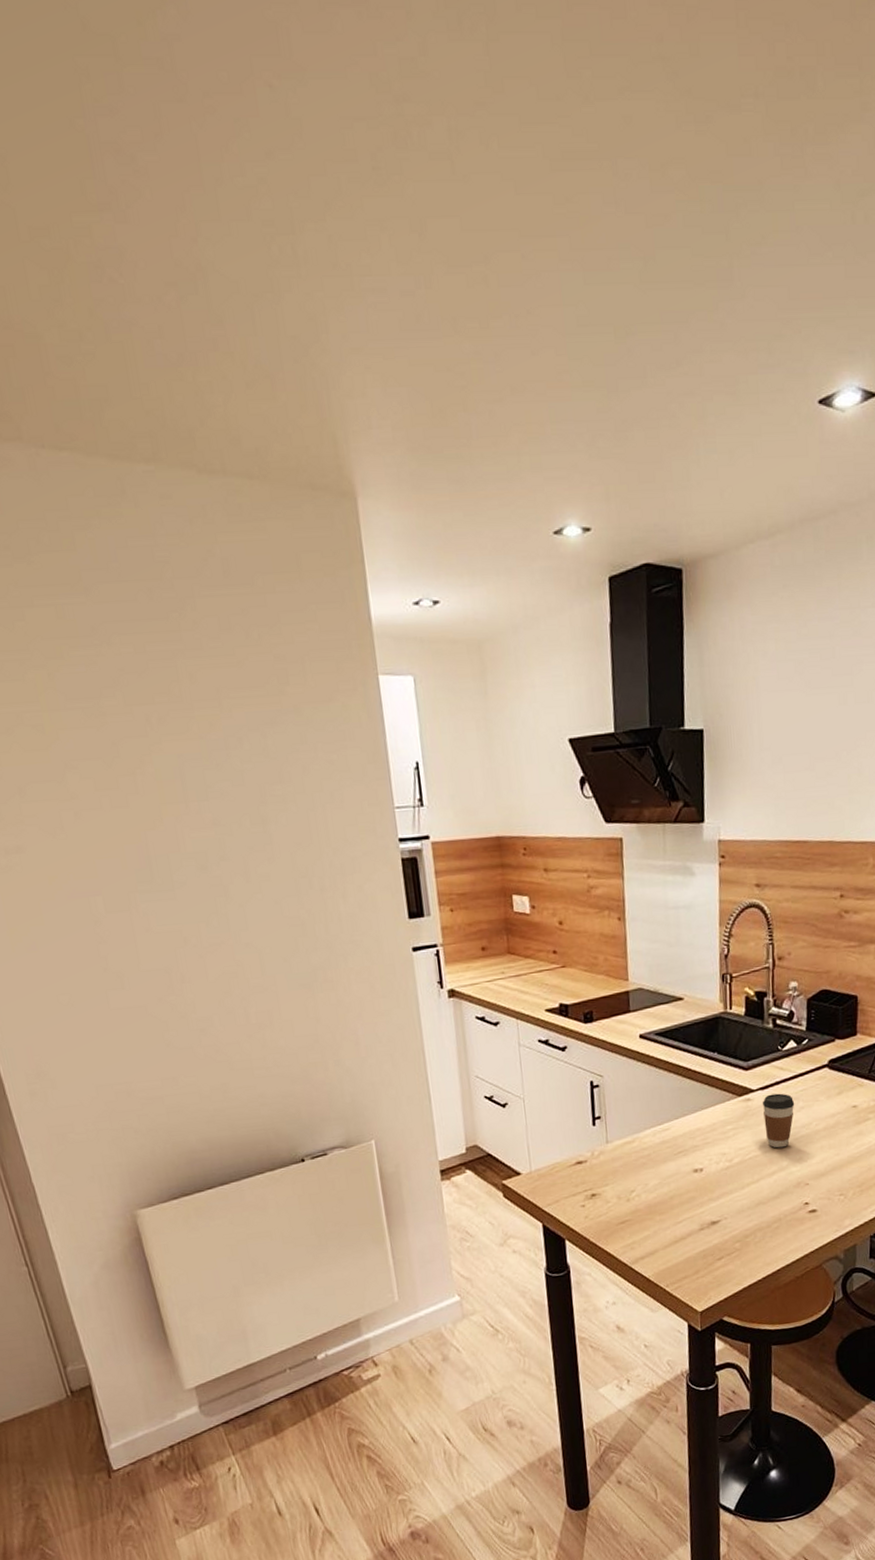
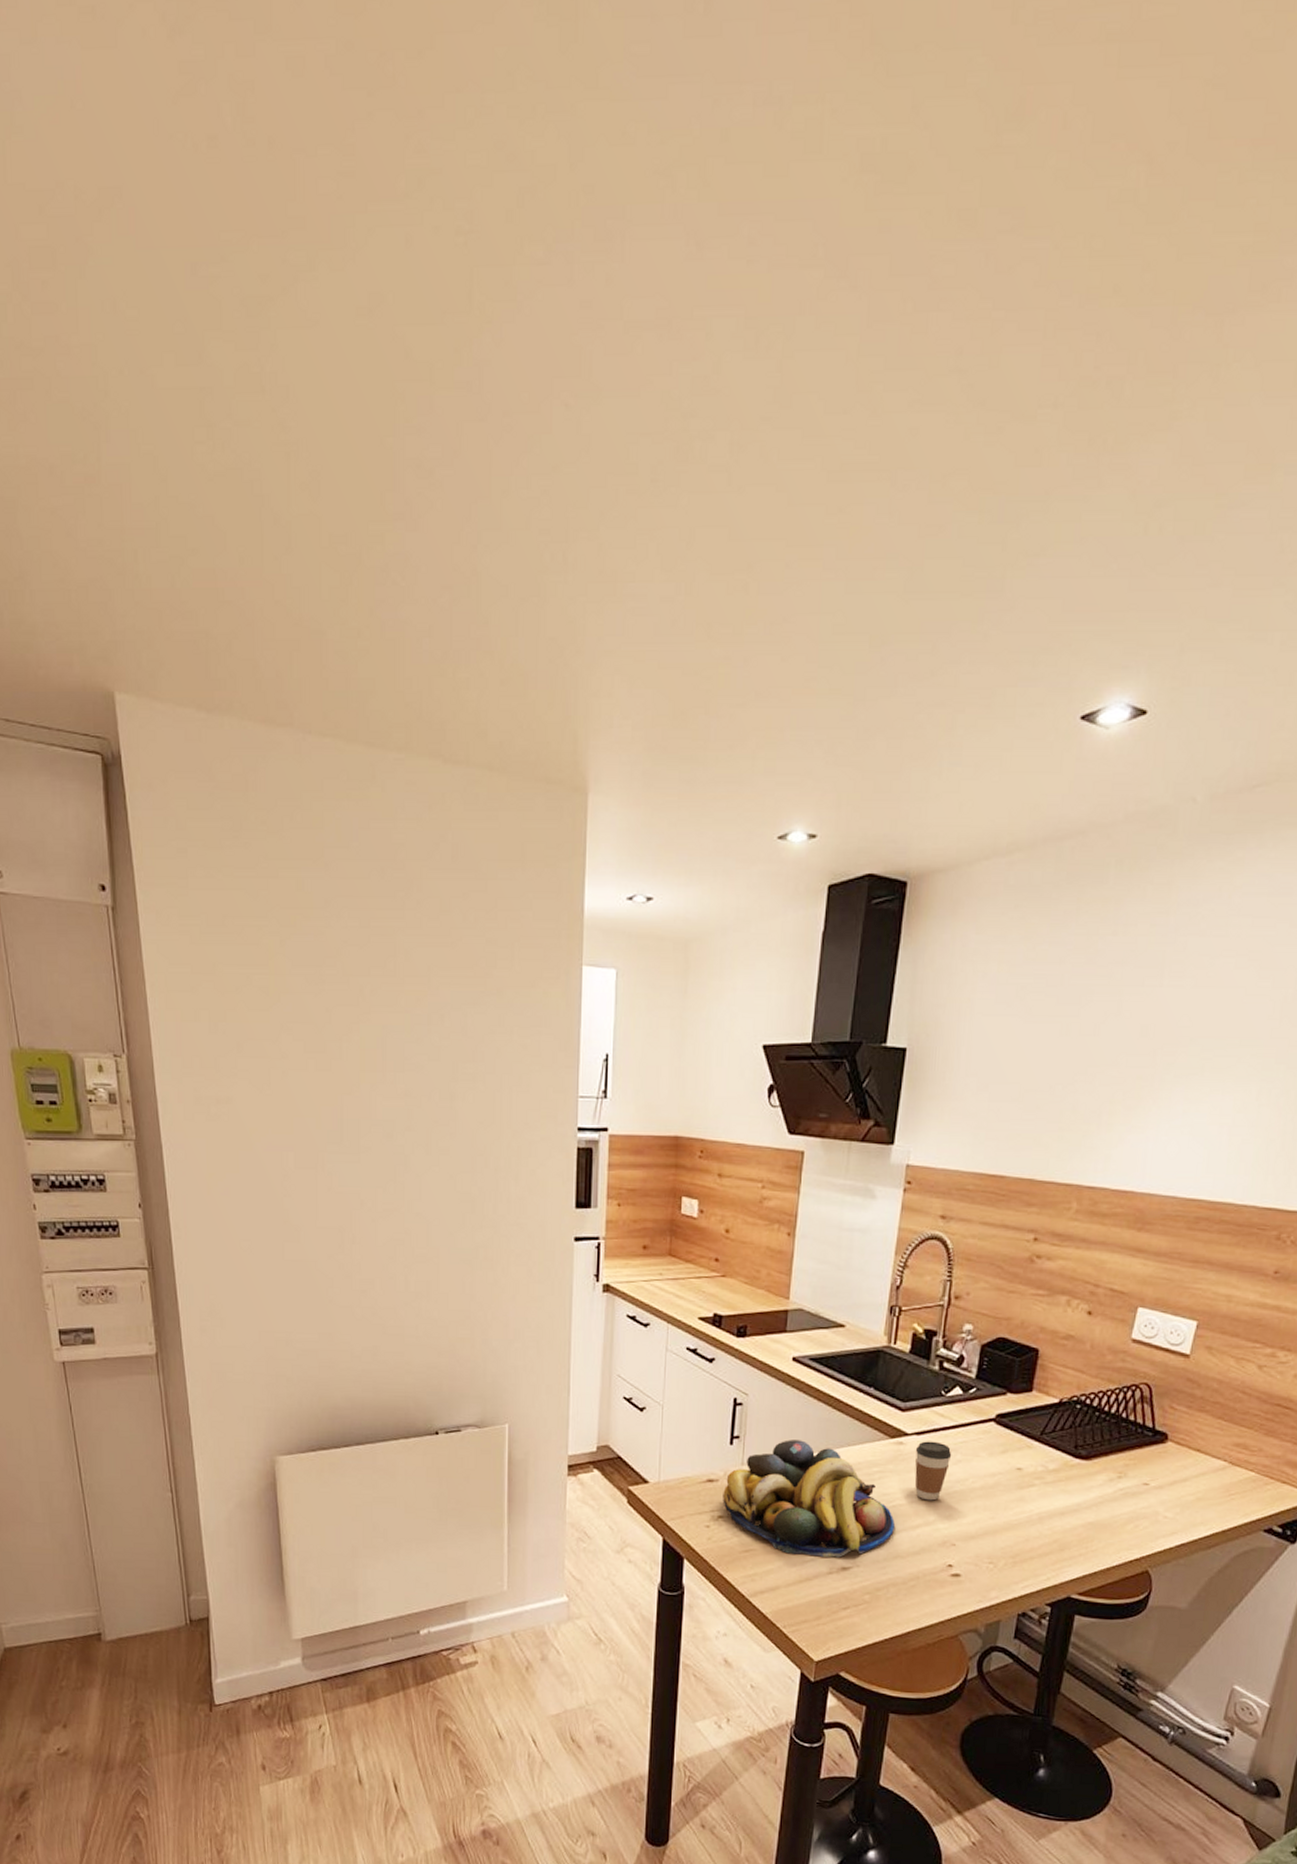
fruit bowl: none [593,1111,753,1219] -> present [723,1440,895,1558]

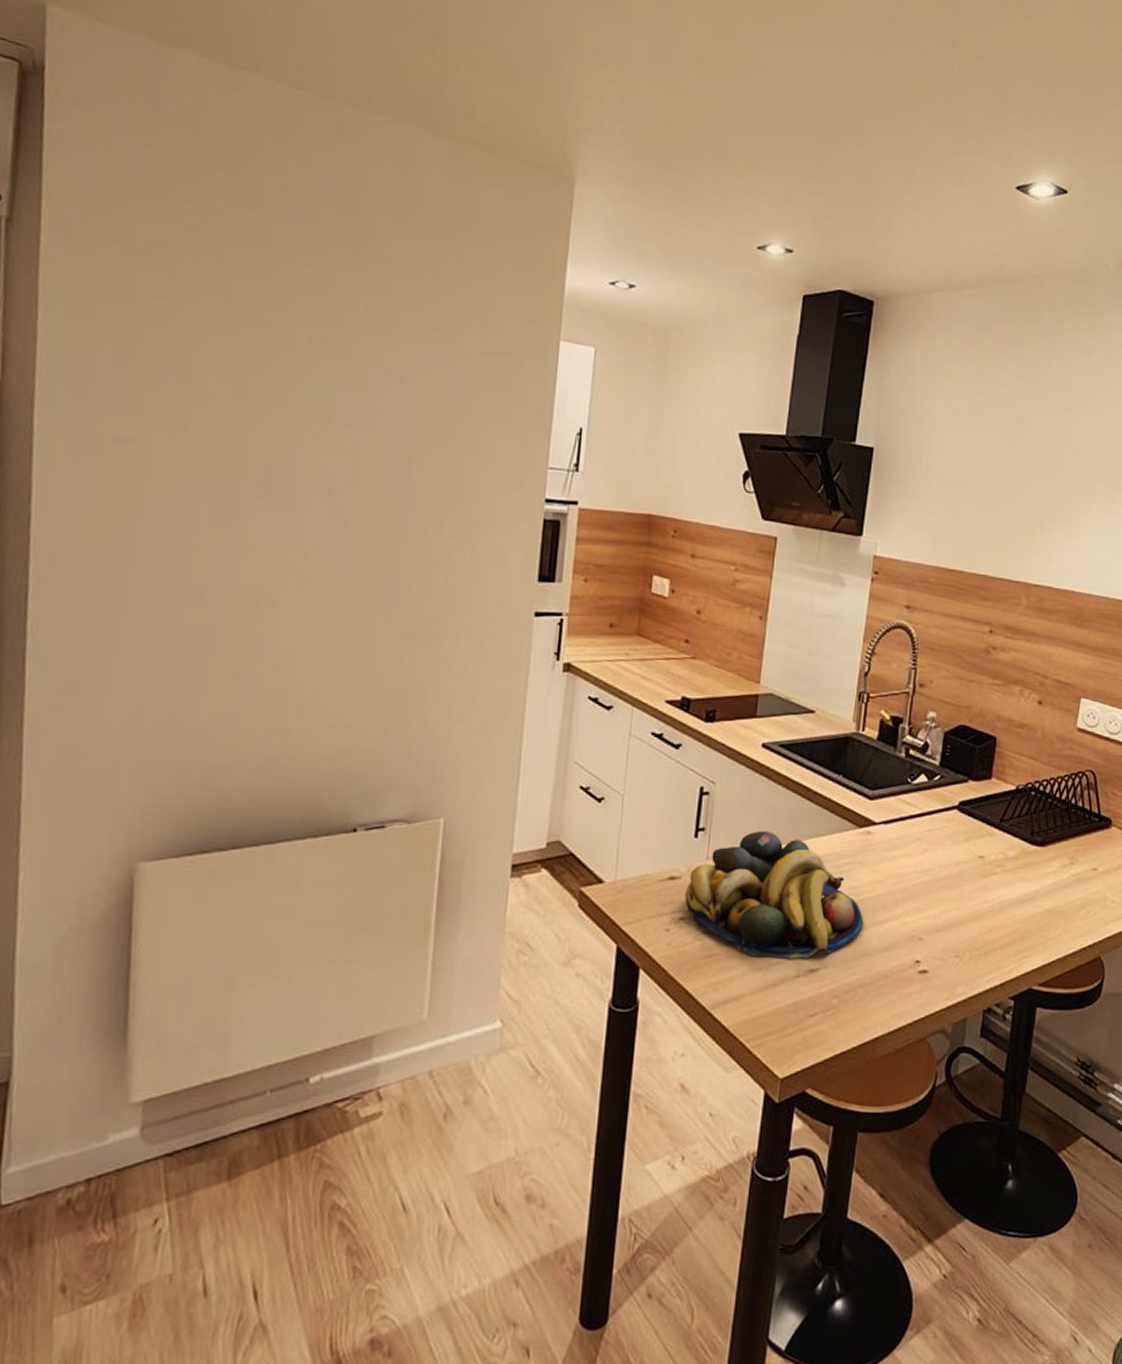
coffee cup: present [914,1441,952,1501] -> none [882,830,918,893]

